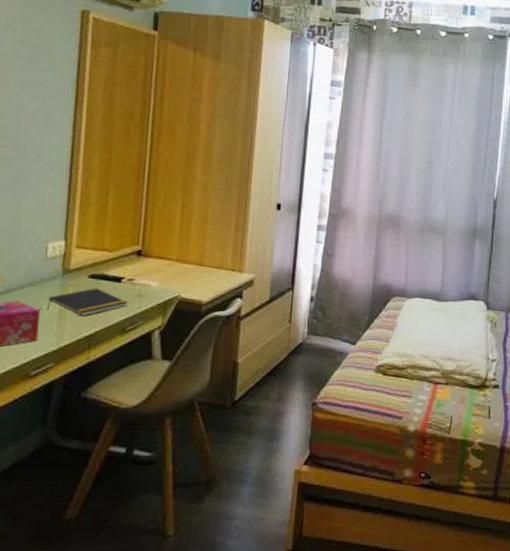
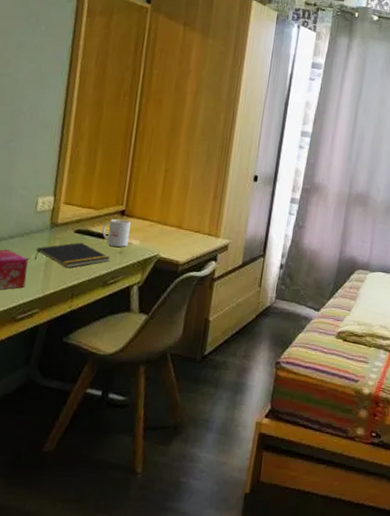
mug: none [118,259,148,290] -> present [102,218,131,247]

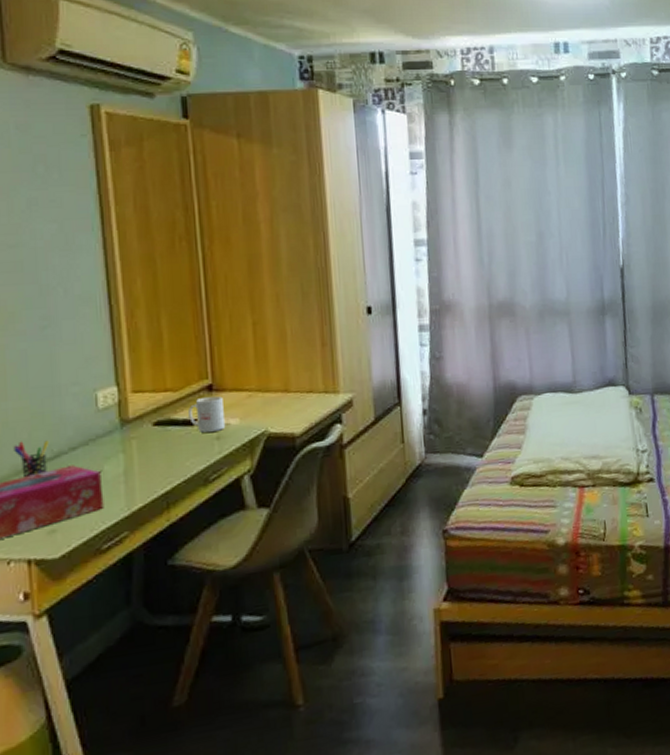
notepad: present [35,242,110,268] -> none [109,436,206,472]

